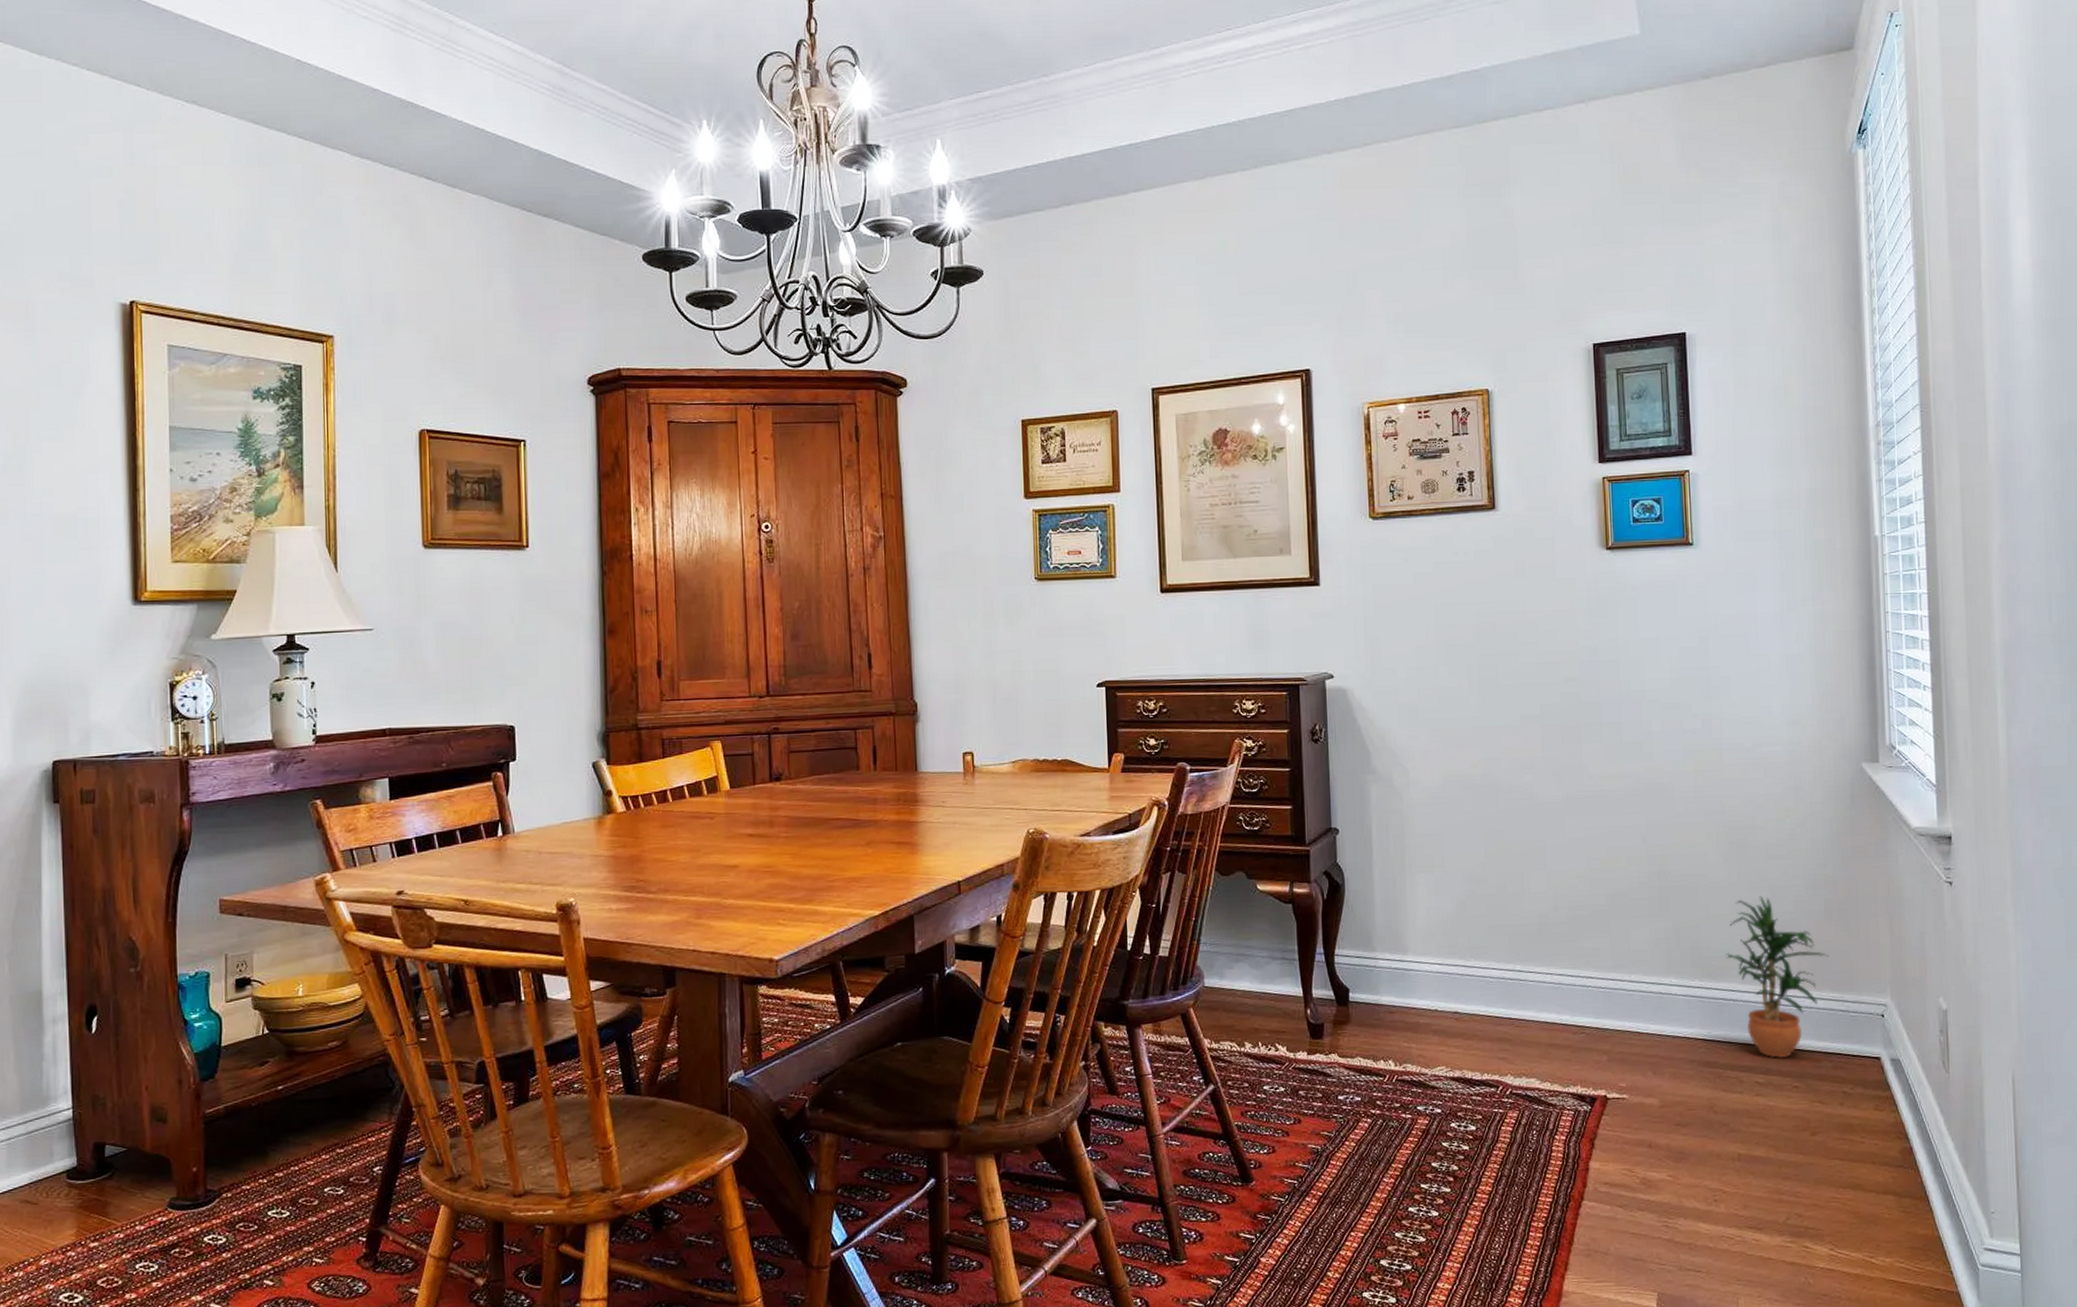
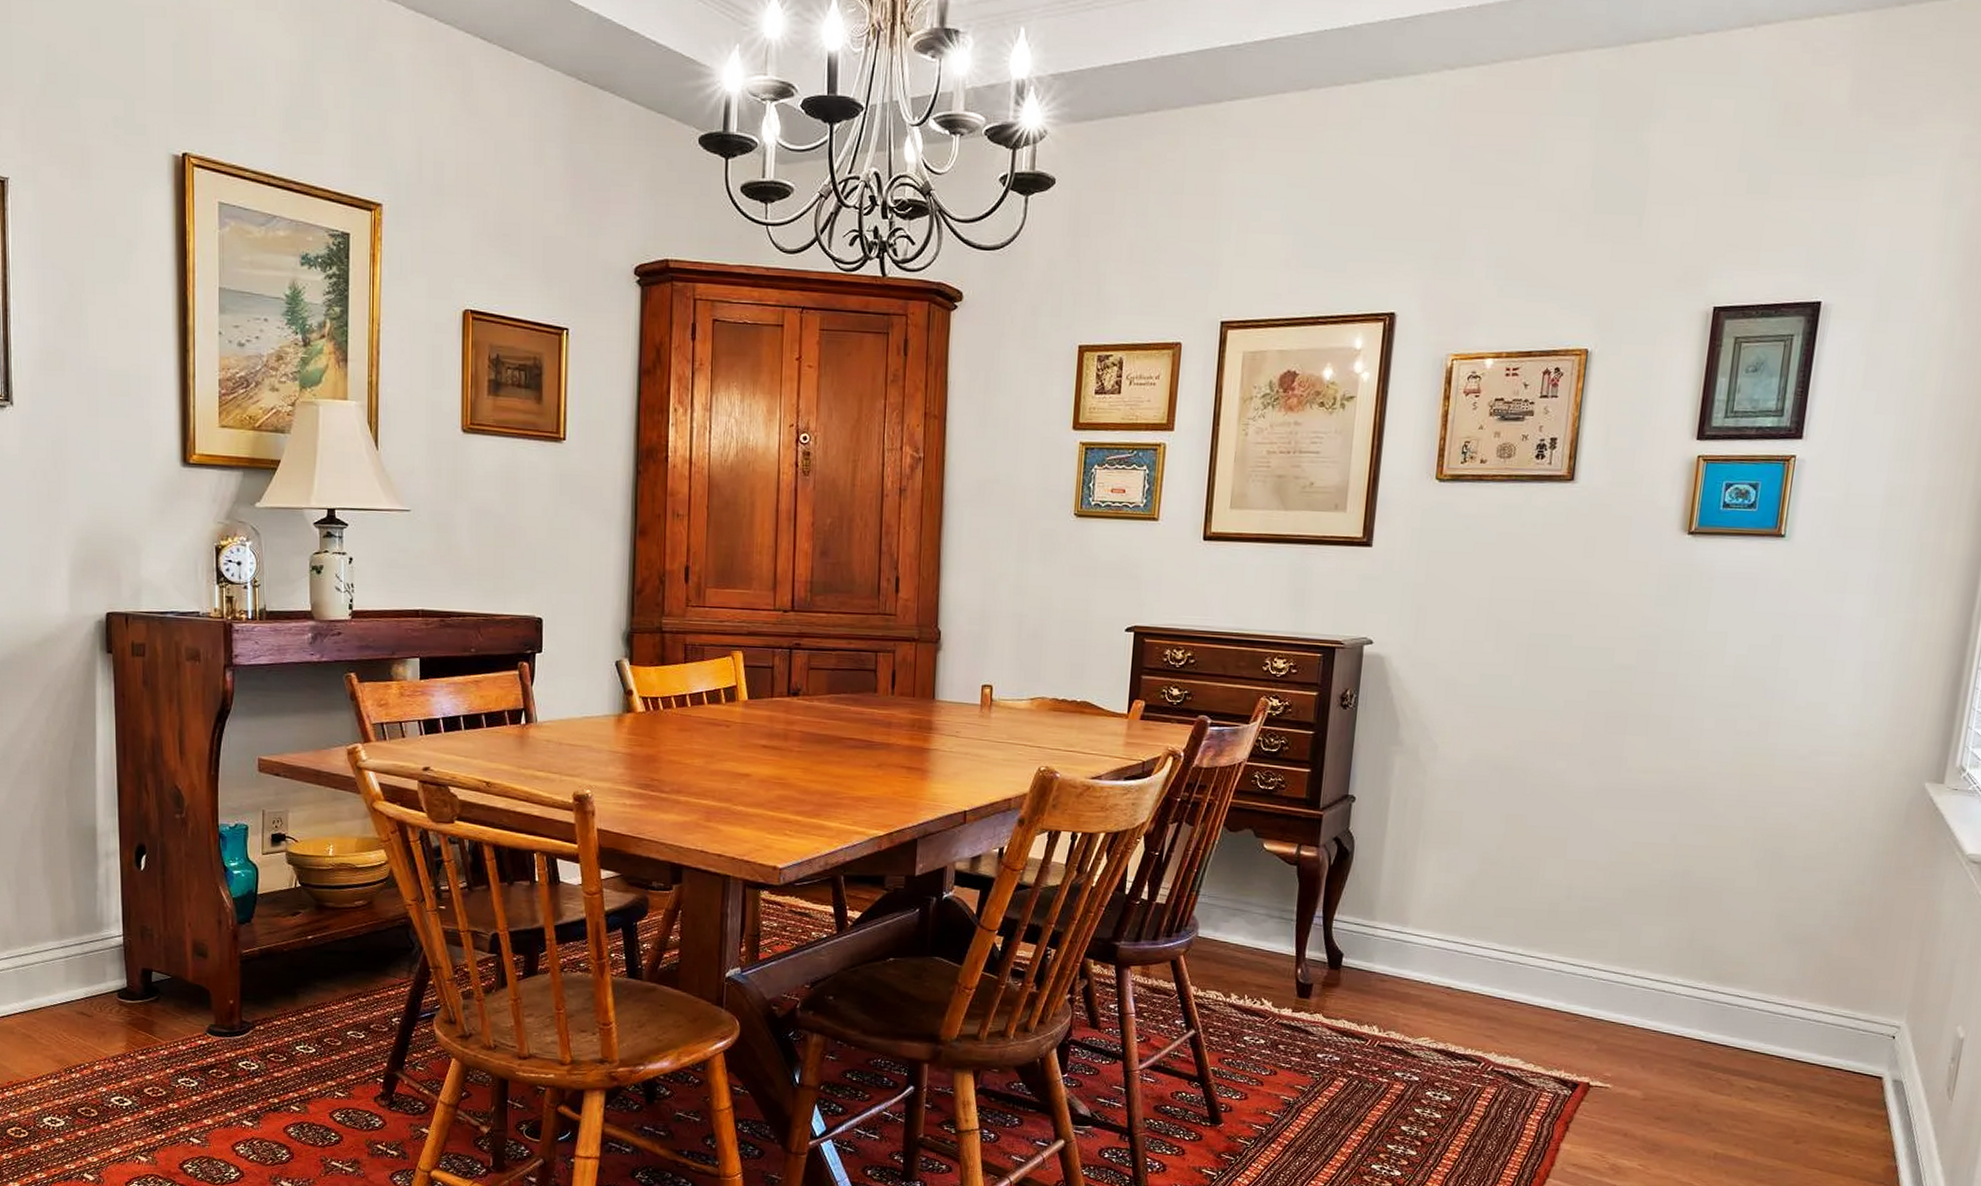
potted plant: present [1725,896,1829,1059] -> none [1738,906,1849,1068]

